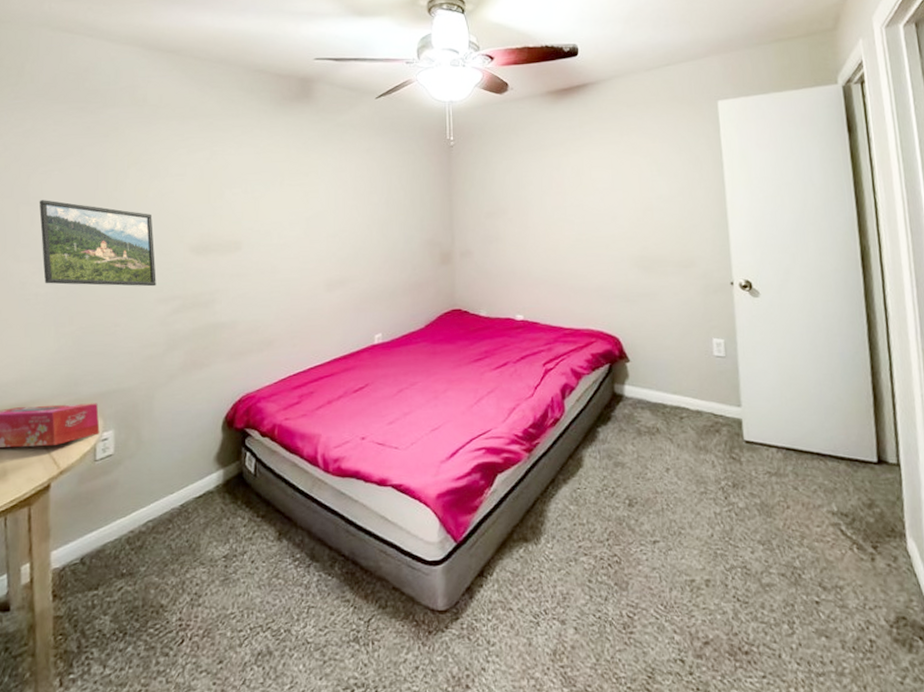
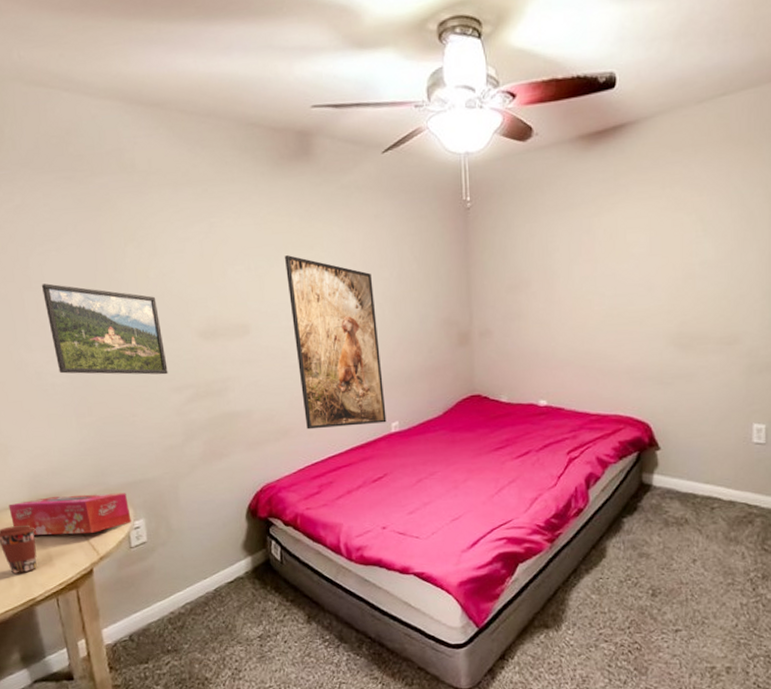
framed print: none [280,181,370,341] -> present [284,255,387,430]

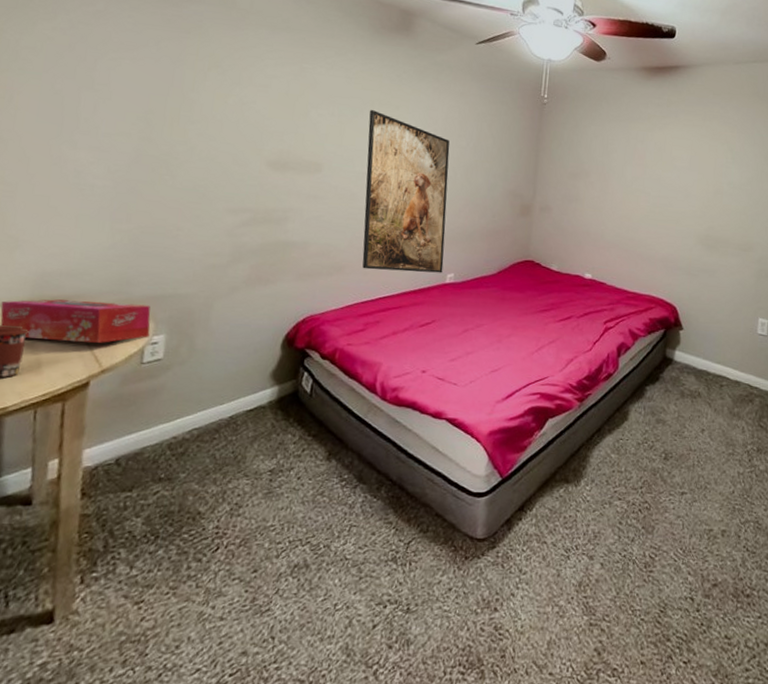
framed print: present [41,283,168,375] -> none [103,87,230,196]

